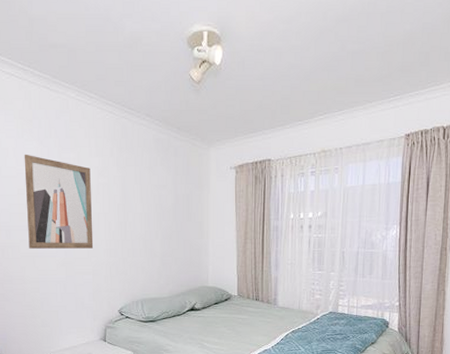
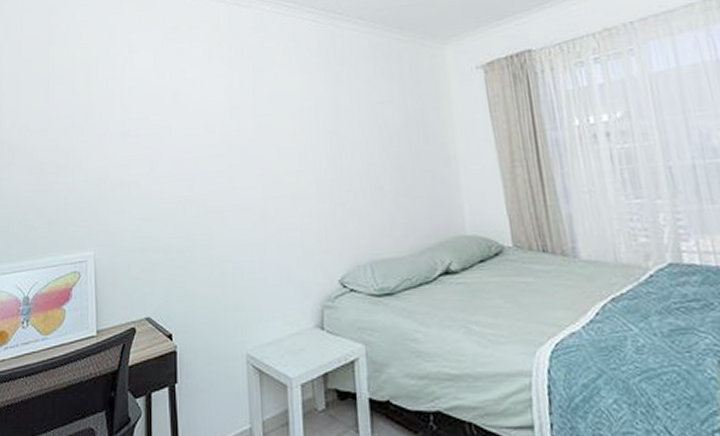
wall art: present [24,154,94,249] -> none [211,82,301,202]

